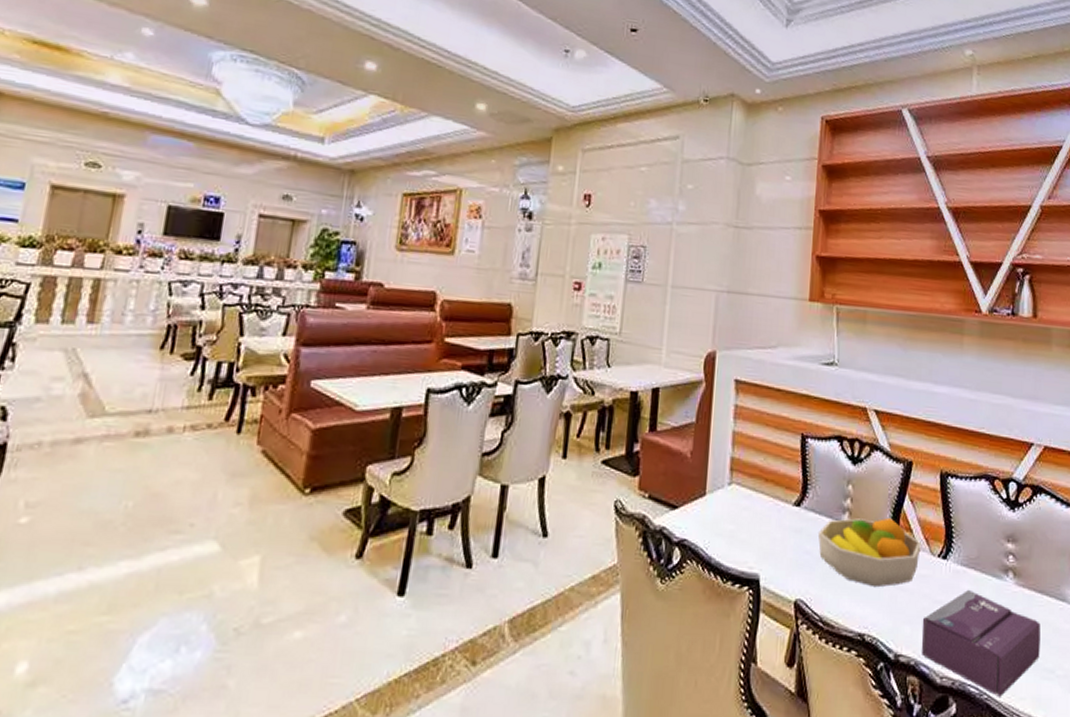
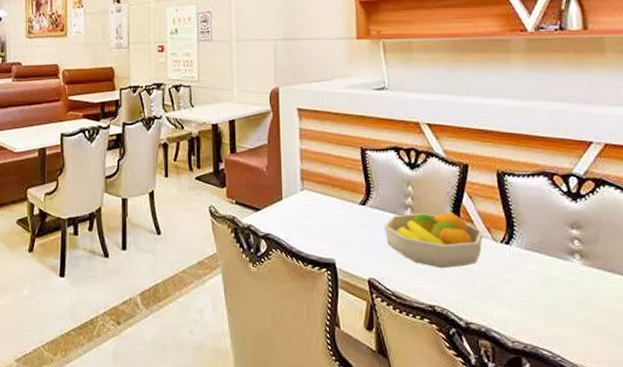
tissue box: present [922,589,1041,697] -> none [489,269,614,359]

